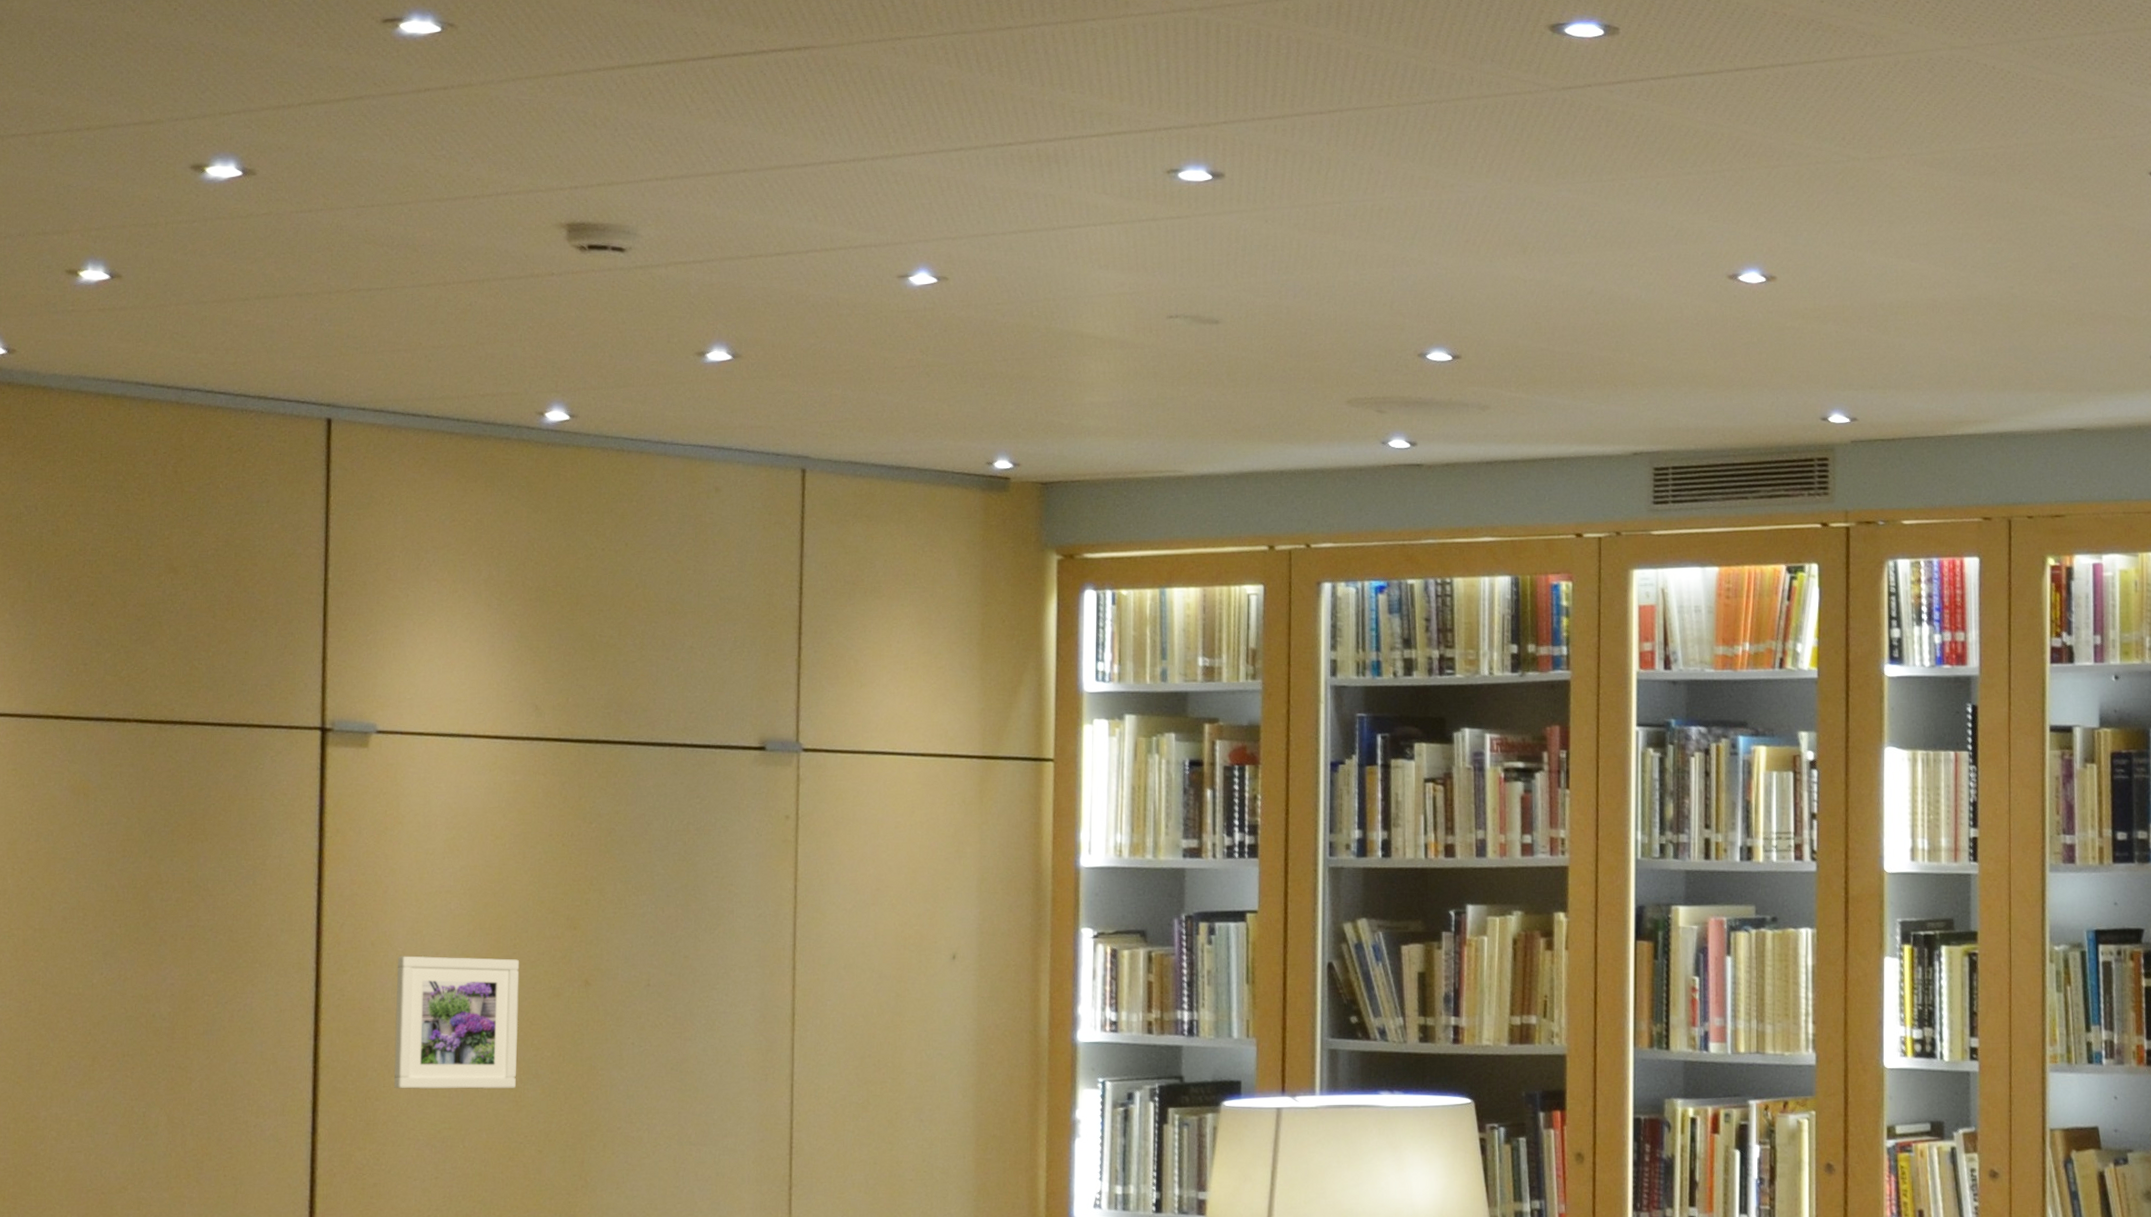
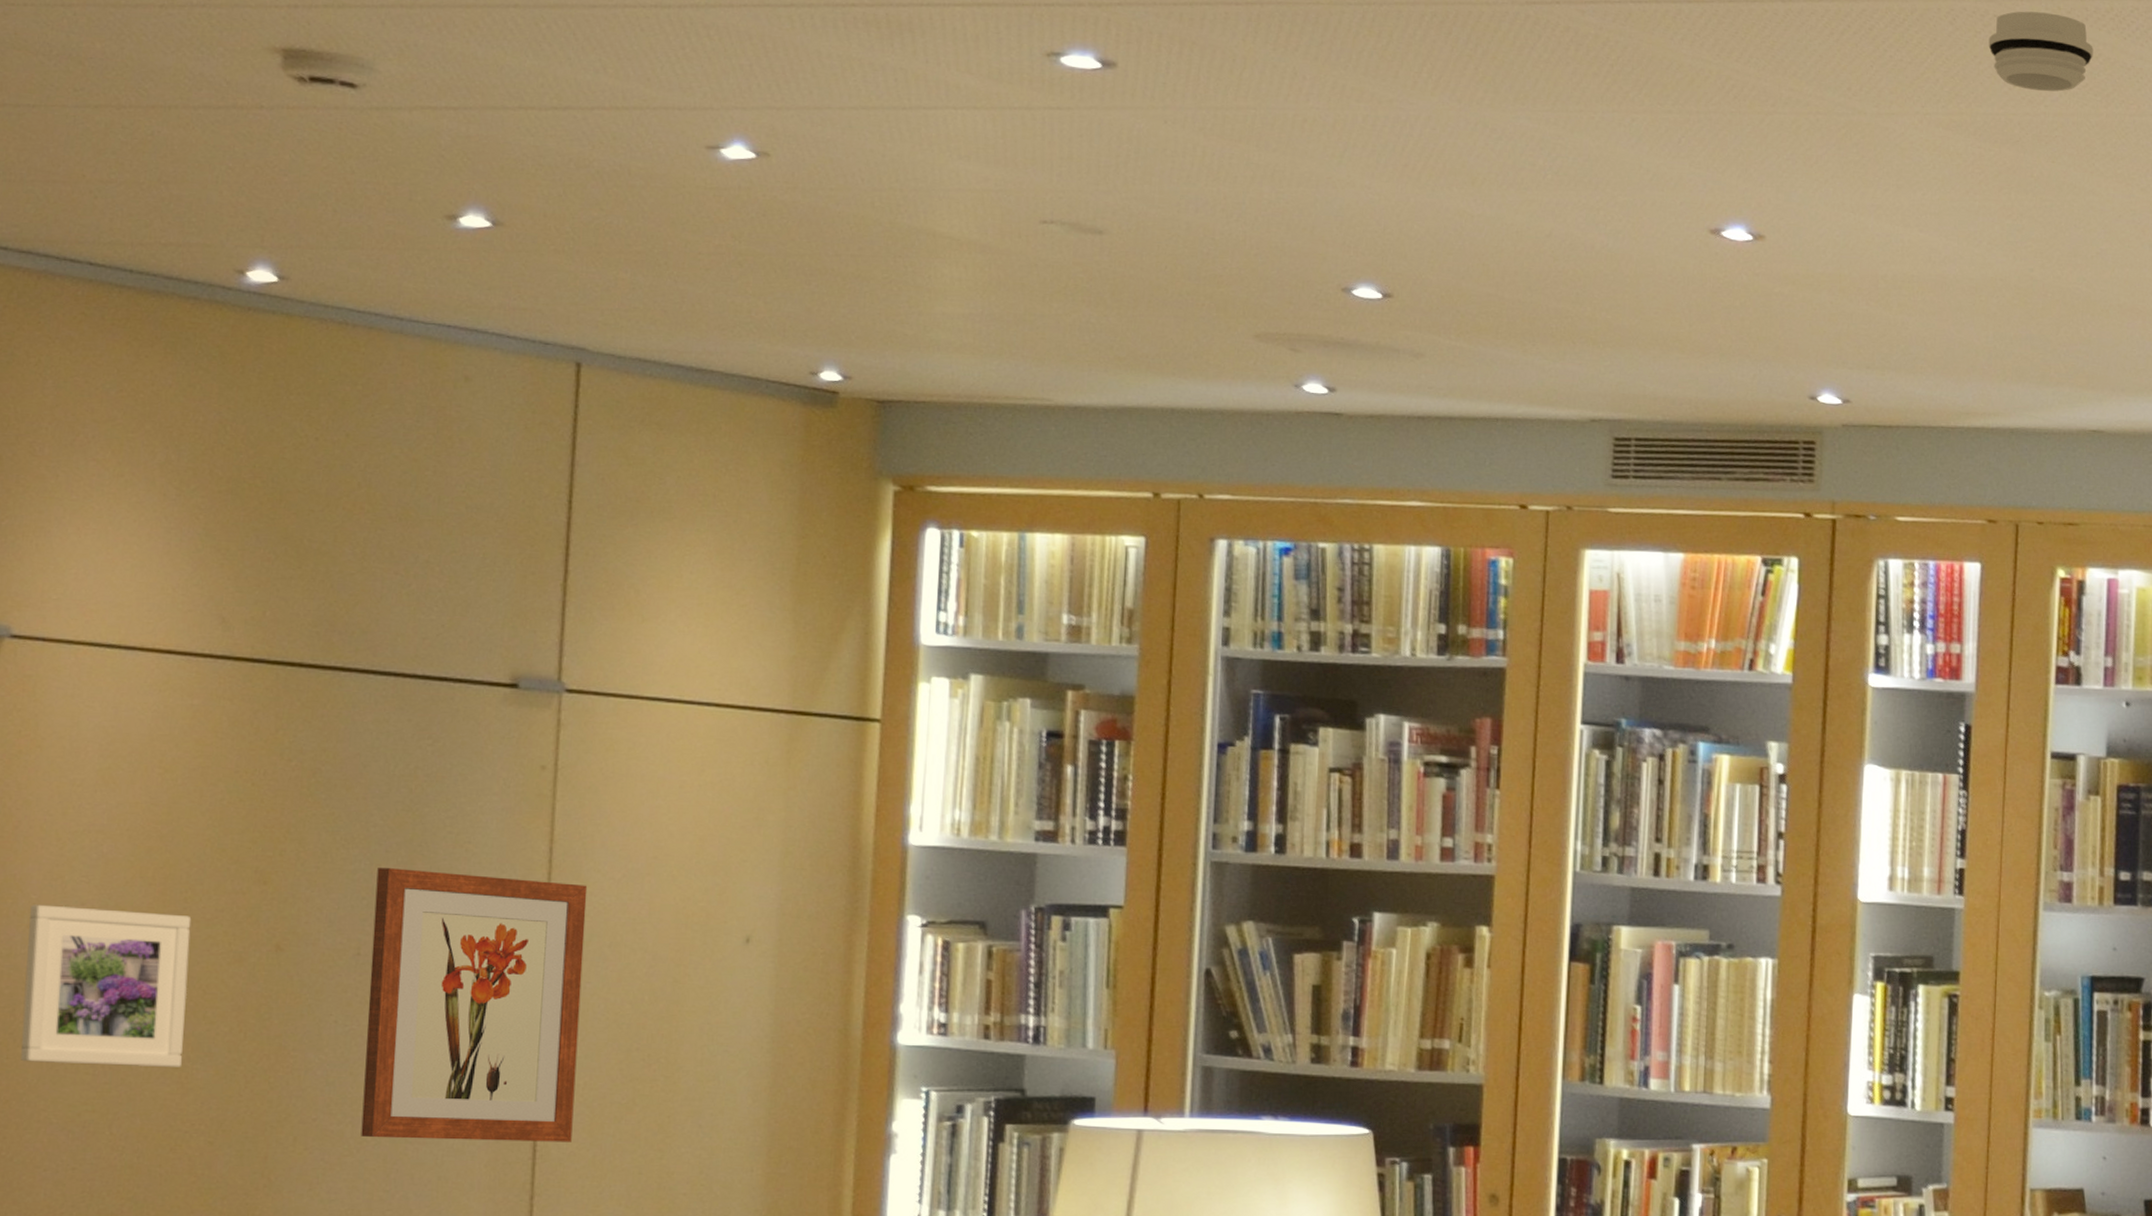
wall art: none [655,910,826,1142] -> present [361,868,588,1142]
smoke detector: none [1964,53,2057,125] -> present [1988,11,2093,92]

